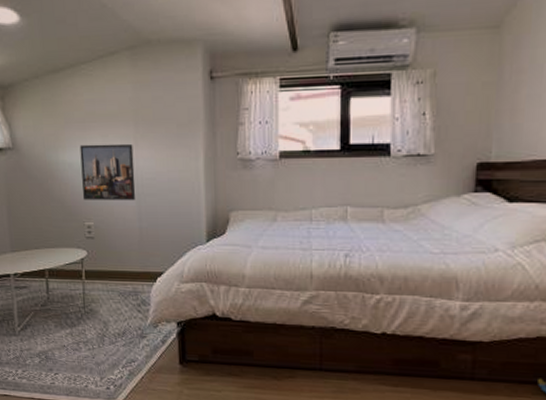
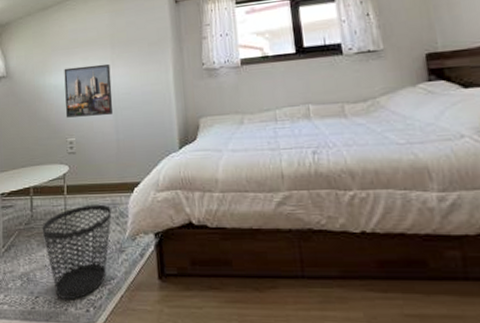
wastebasket: none [59,290,133,378] -> present [42,204,112,300]

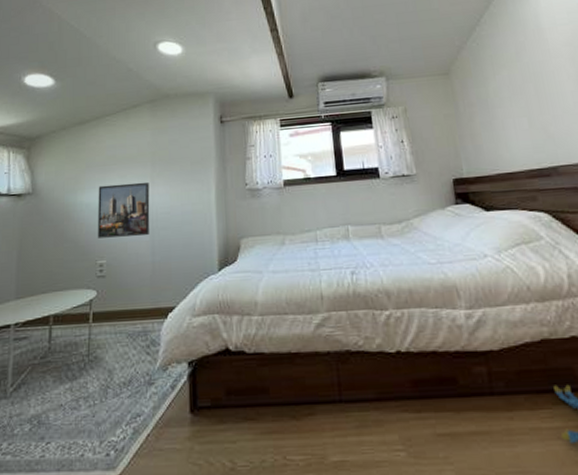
wastebasket: present [42,204,112,300] -> none [60,332,142,444]

